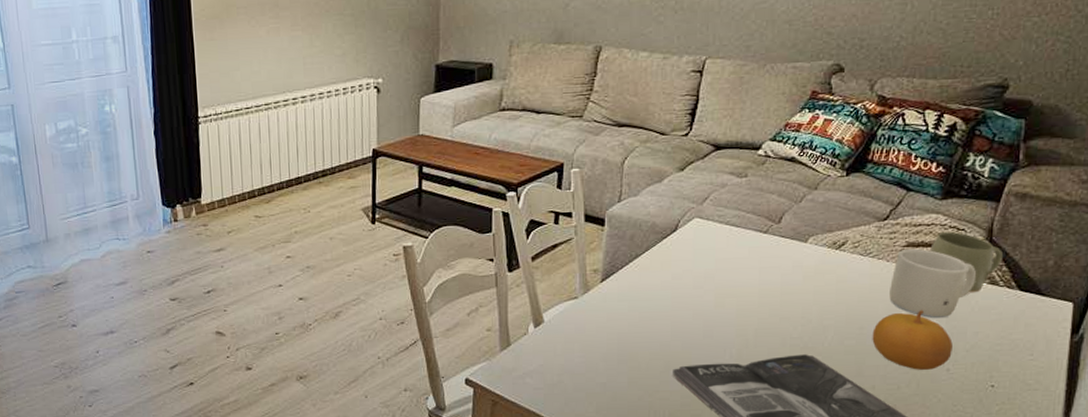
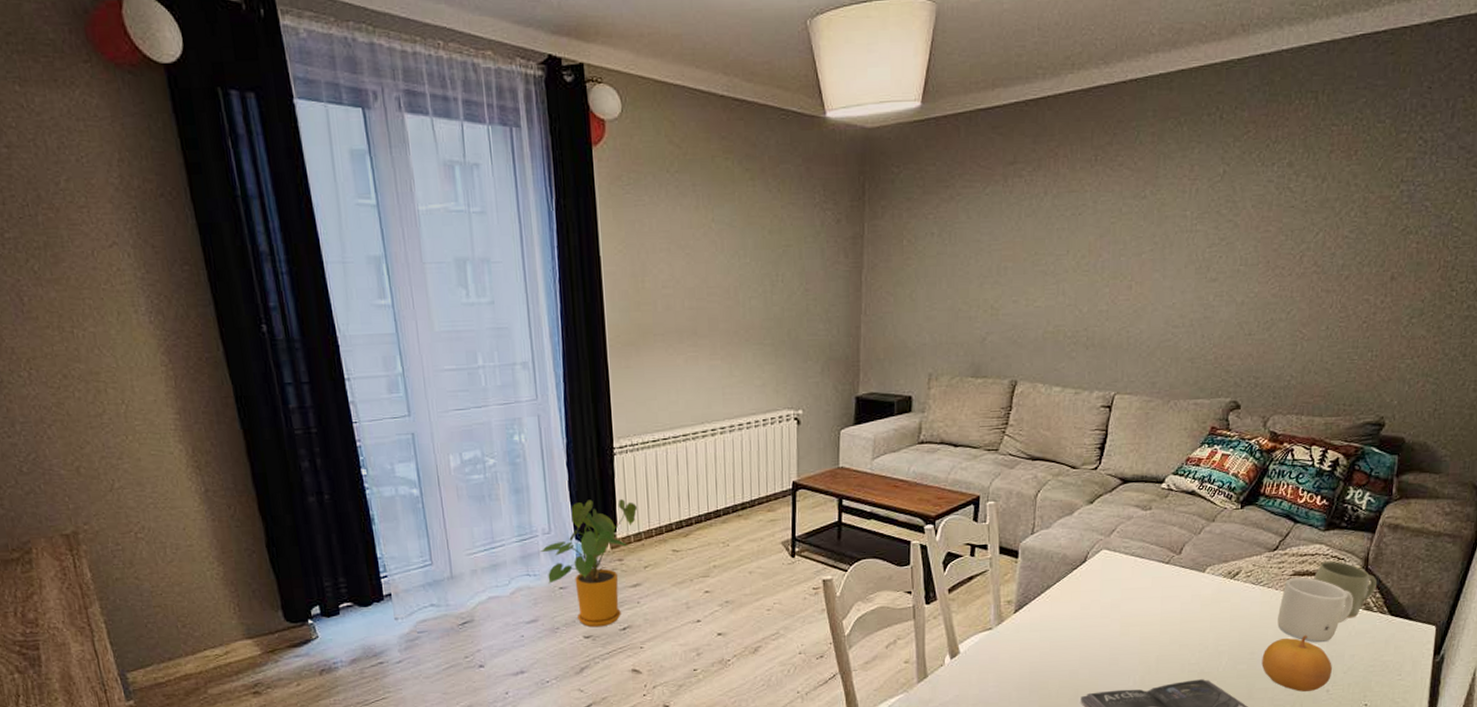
house plant: none [128,167,221,290] -> present [539,499,637,628]

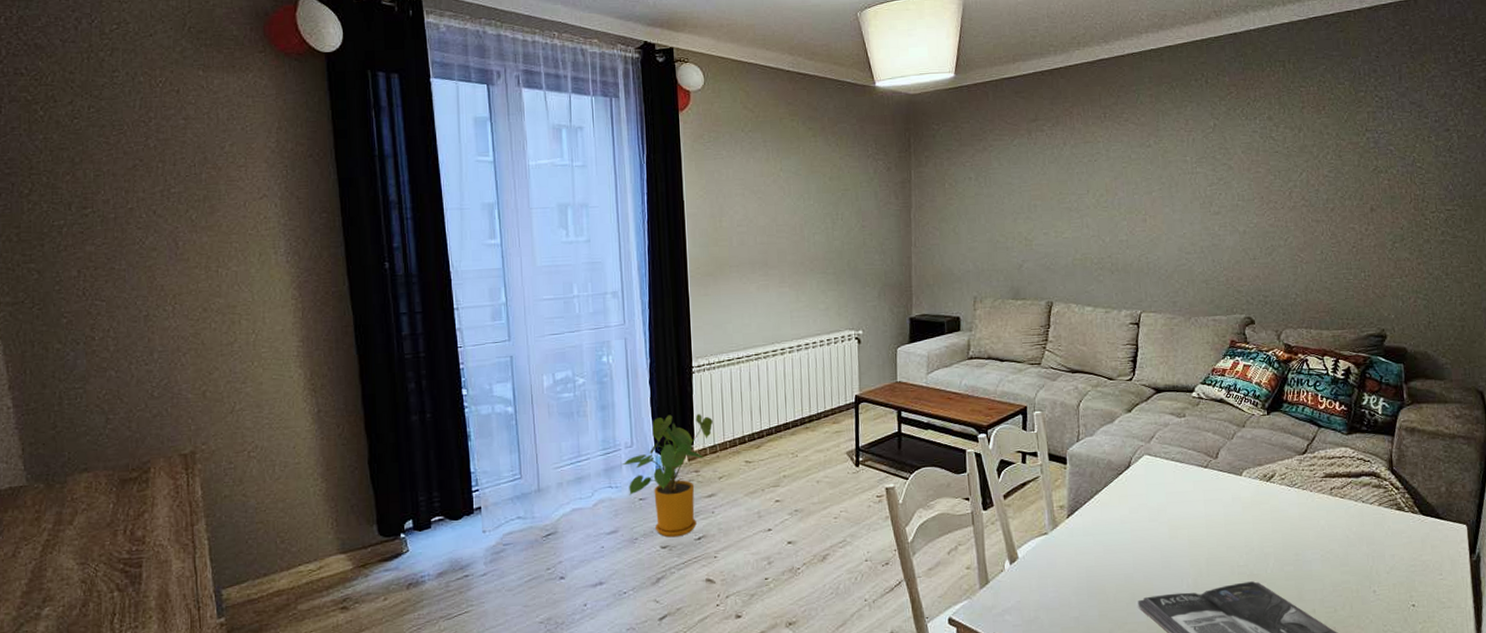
fruit: present [1261,635,1332,692] -> none [1306,536,1376,593]
mug: present [1277,577,1354,643] -> none [1316,479,1386,543]
mug: present [1314,561,1378,619] -> none [1344,463,1405,519]

